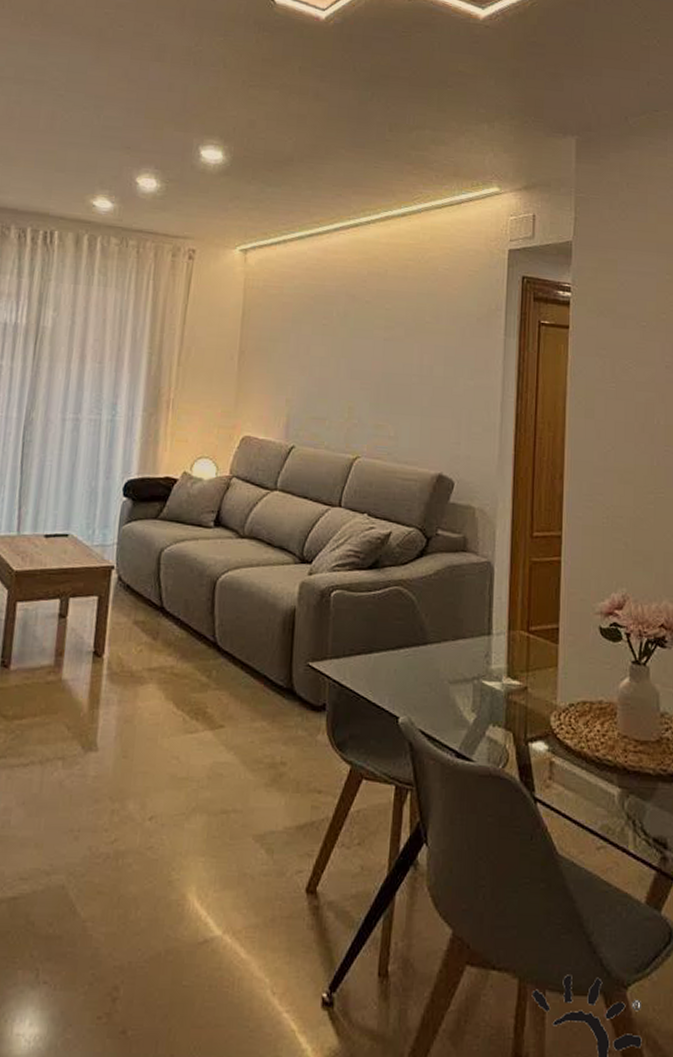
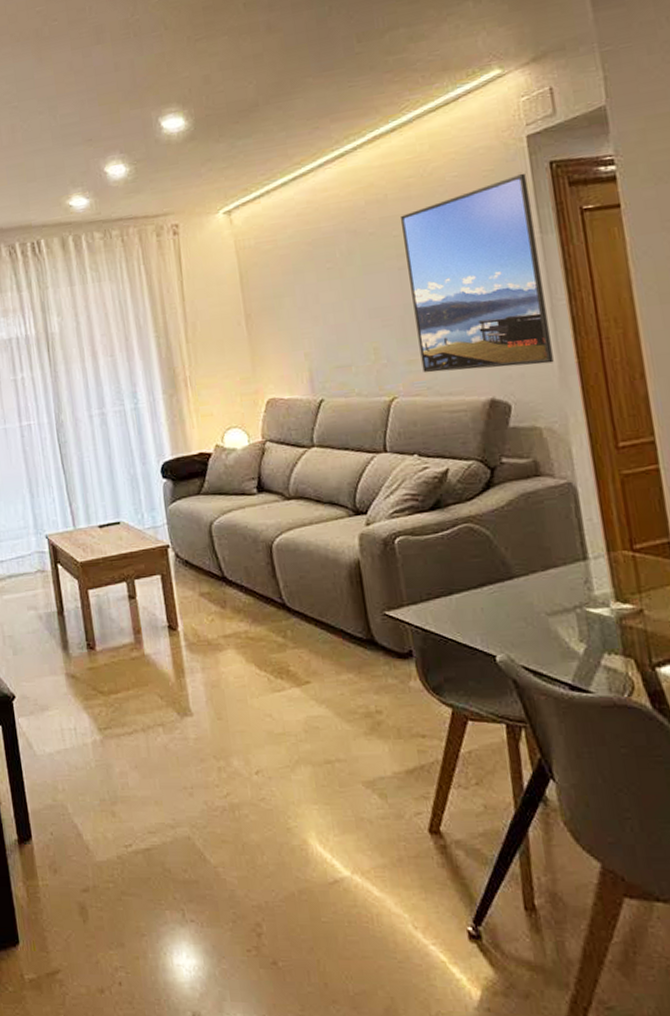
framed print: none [387,280,502,451] -> present [400,173,554,373]

